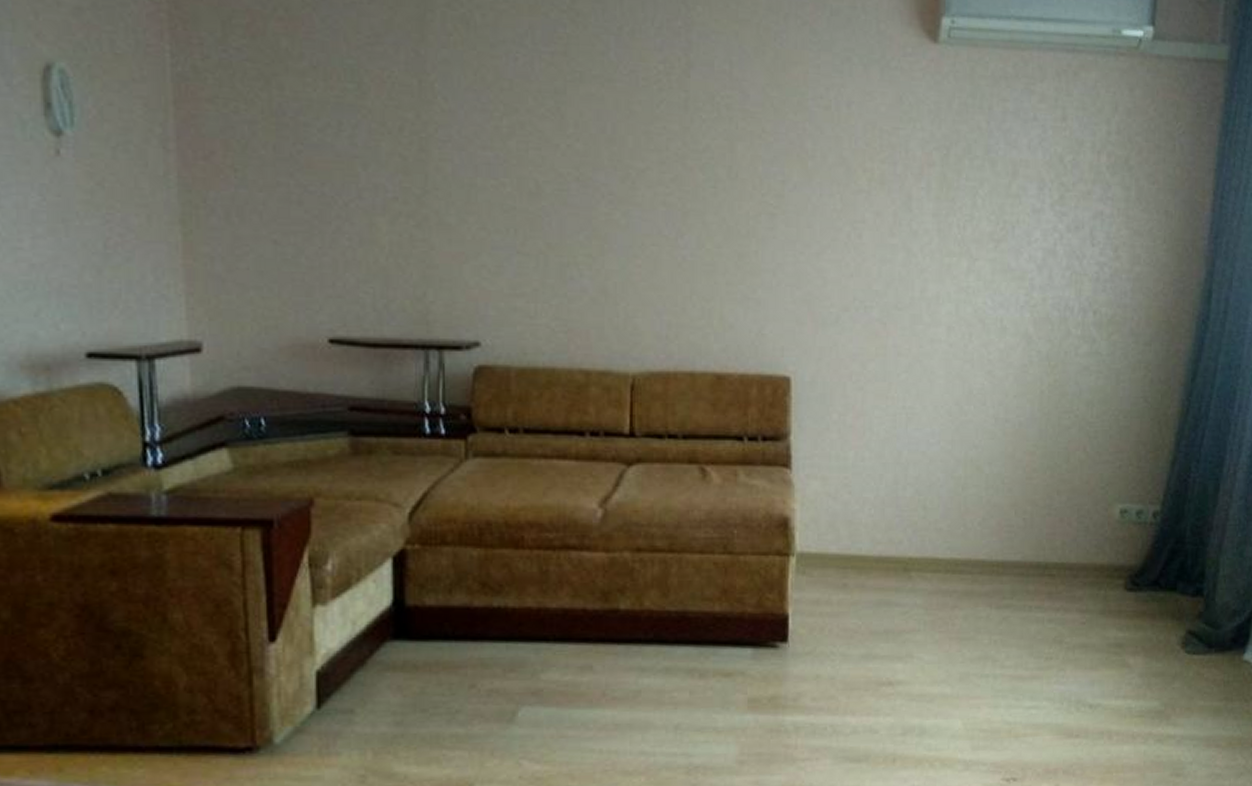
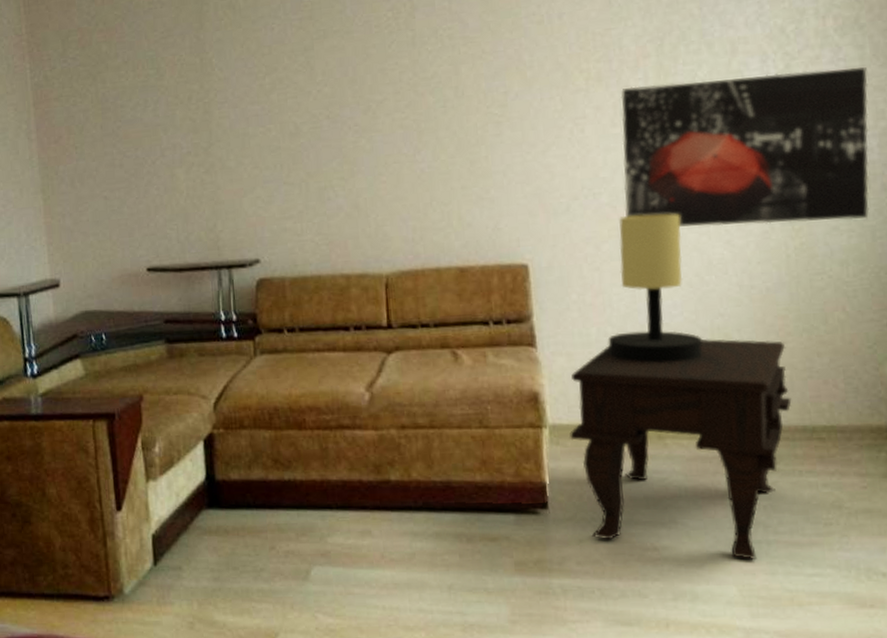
side table: none [817,469,1031,693] -> present [570,338,792,559]
table lamp: none [864,333,955,492] -> present [607,214,703,363]
wall art: none [895,195,1130,362] -> present [620,67,870,227]

